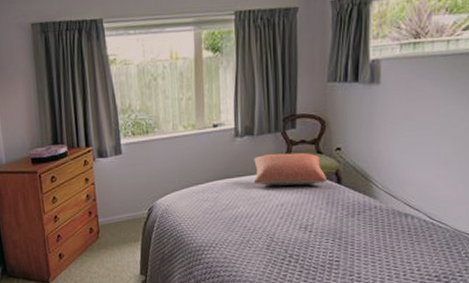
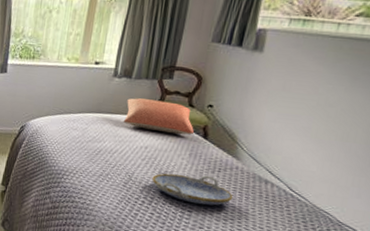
serving tray: none [294,221,377,253] -> present [152,173,233,206]

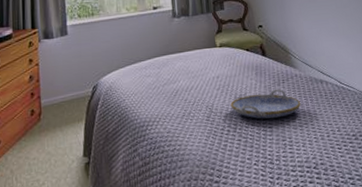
pillow: present [123,98,194,135] -> none [190,30,254,60]

